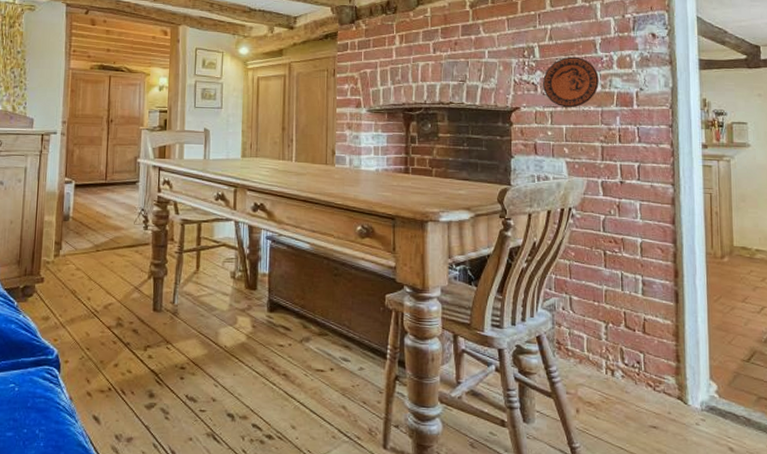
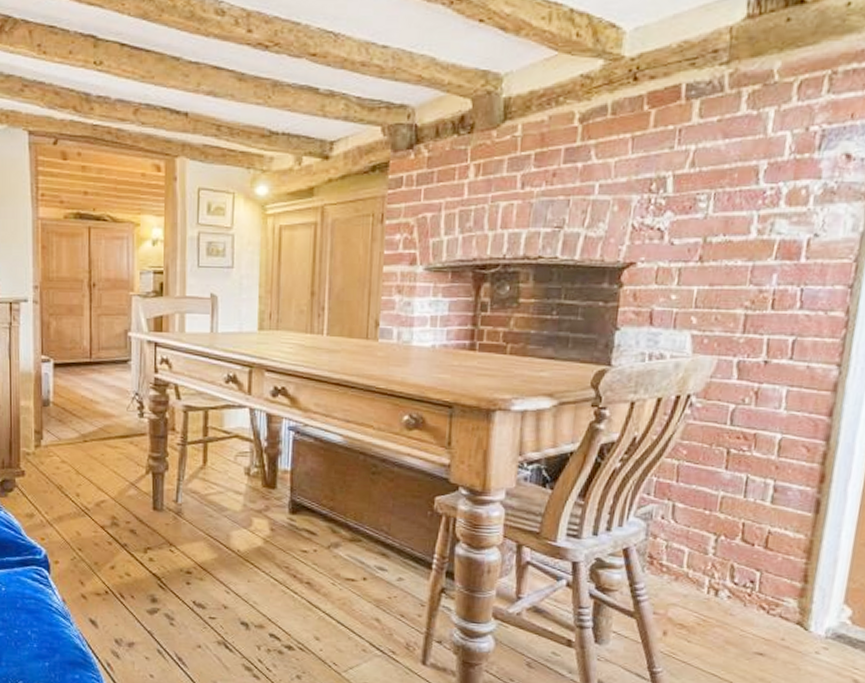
decorative plate: present [543,56,599,108] -> none [672,190,757,263]

